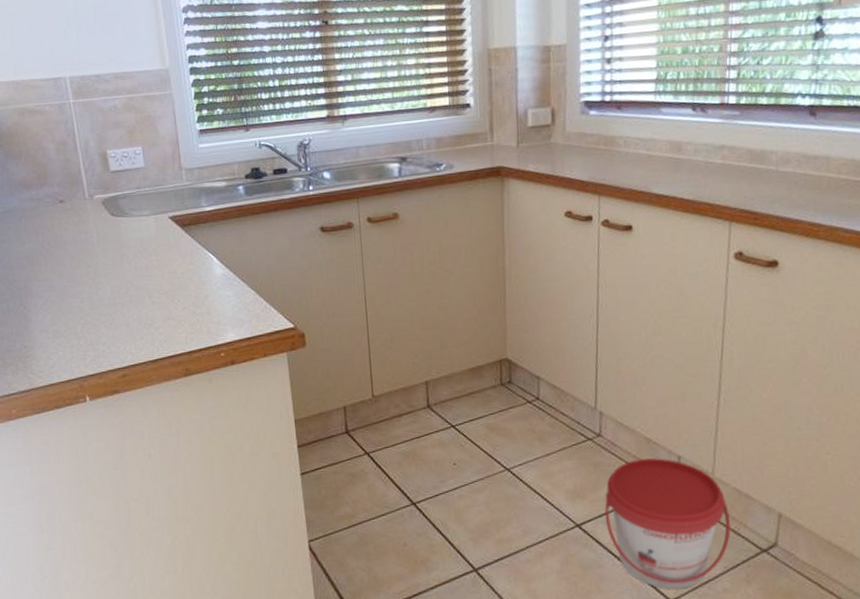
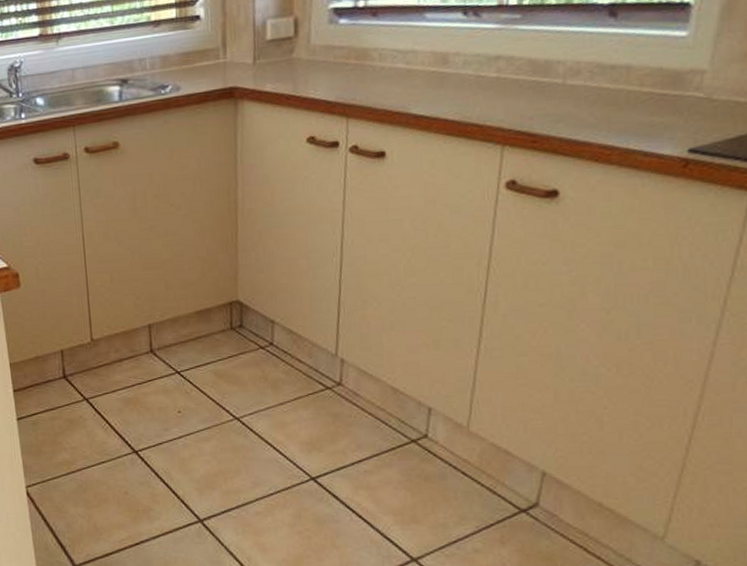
bucket: present [604,458,731,589] -> none [343,409,485,547]

